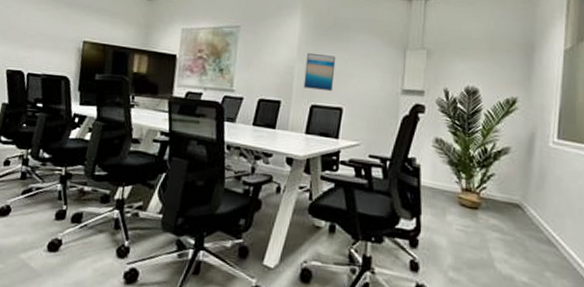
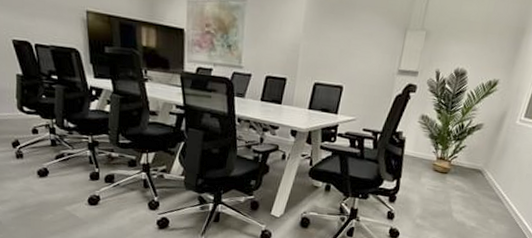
wall art: present [303,52,336,92] -> none [308,30,340,71]

